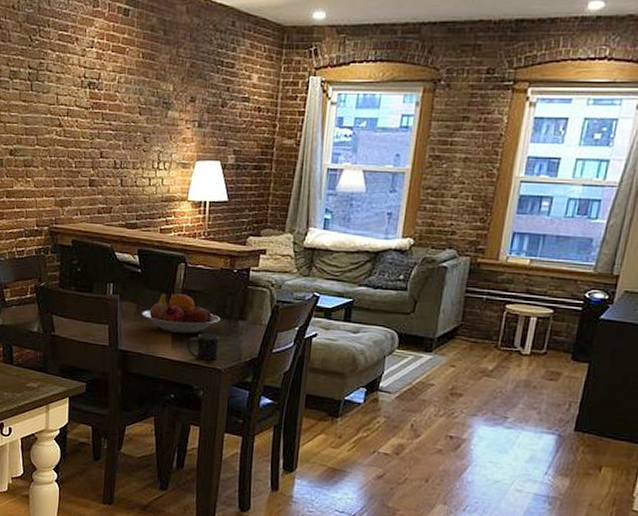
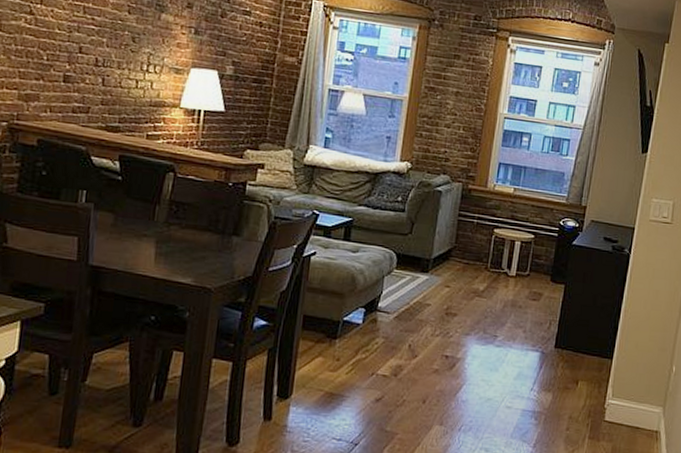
fruit bowl: present [141,293,221,334] -> none [120,204,213,249]
mug: present [187,333,219,361] -> none [172,249,210,279]

